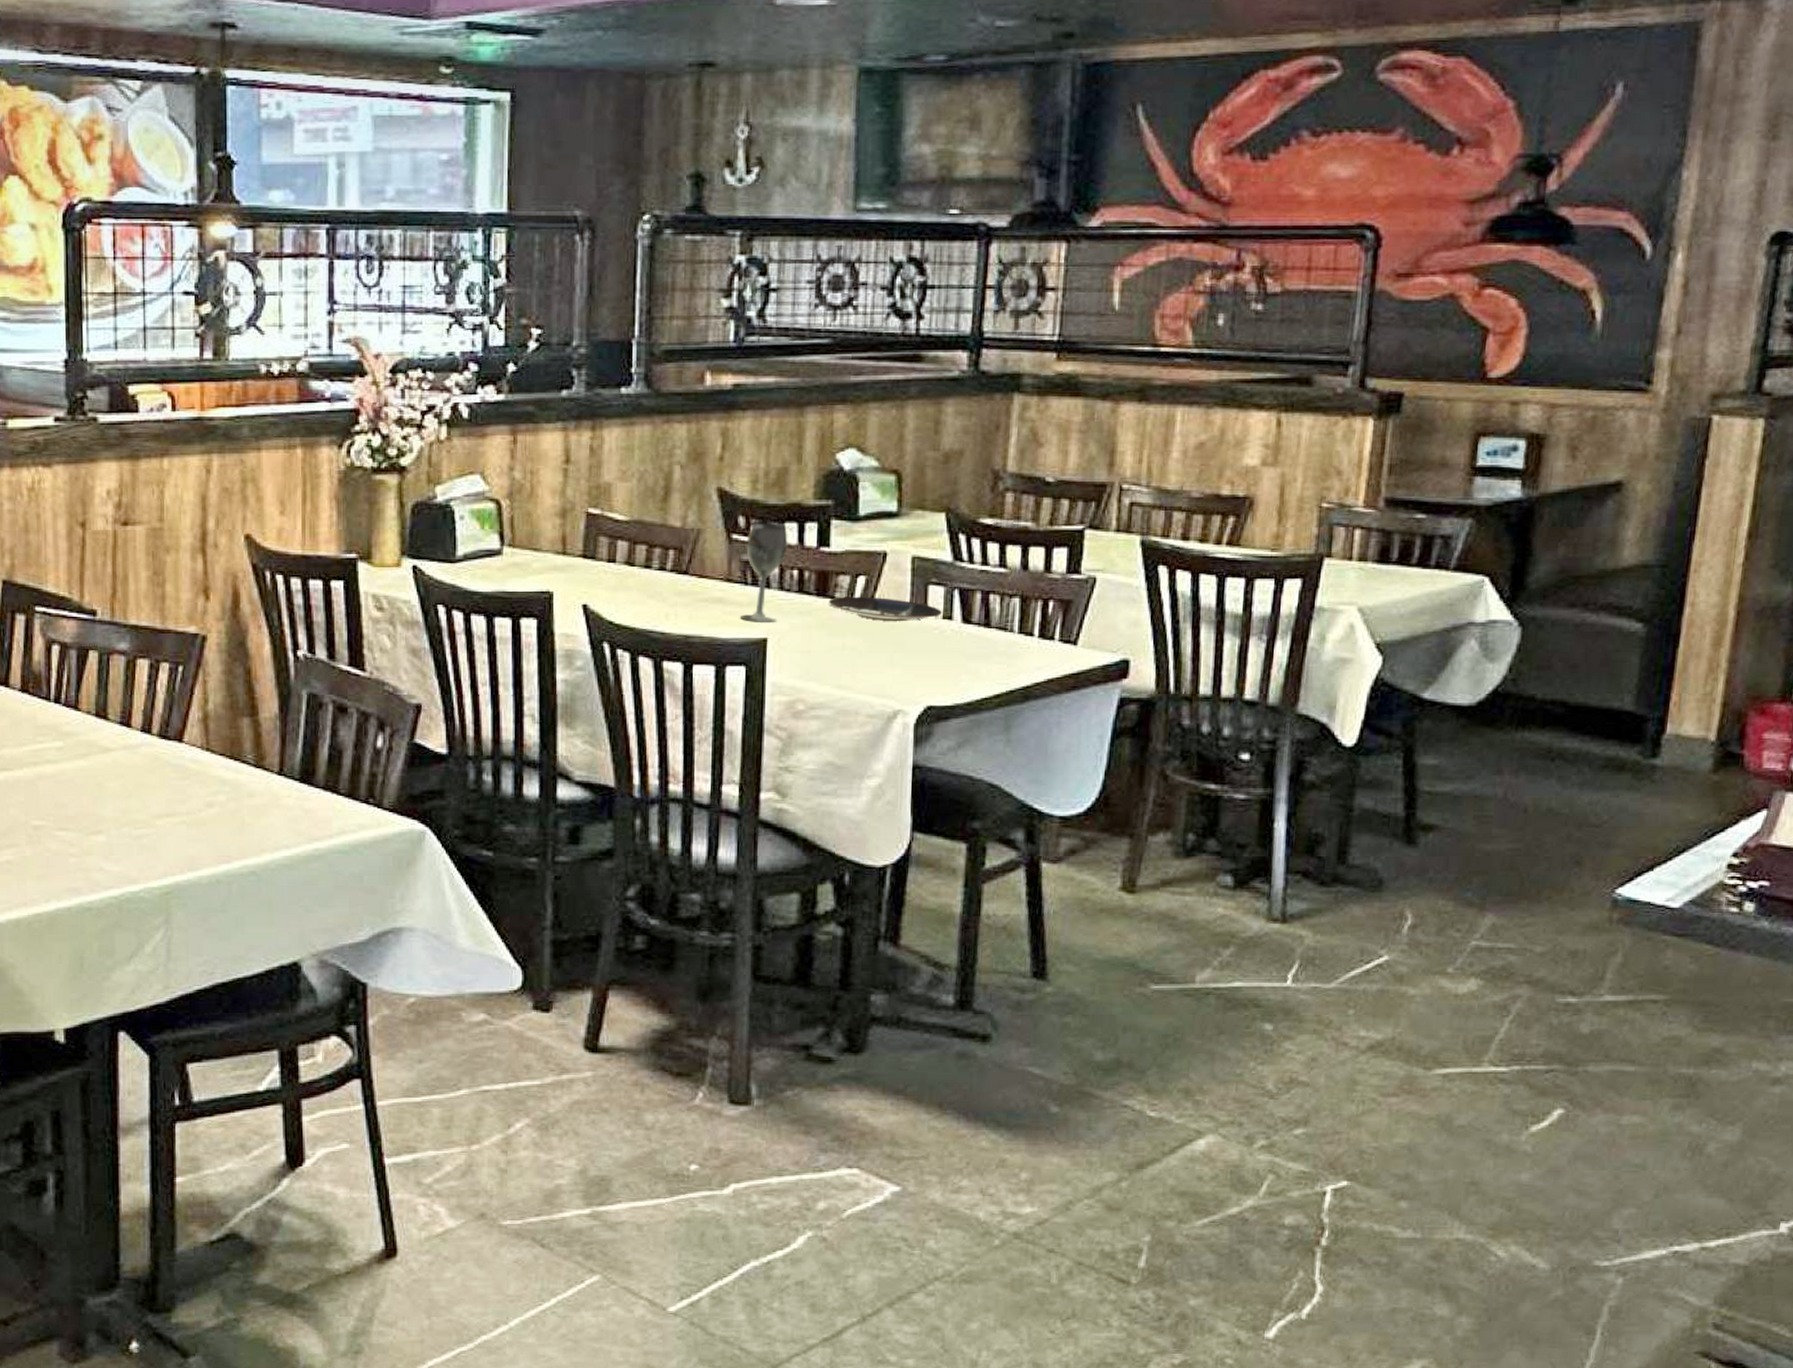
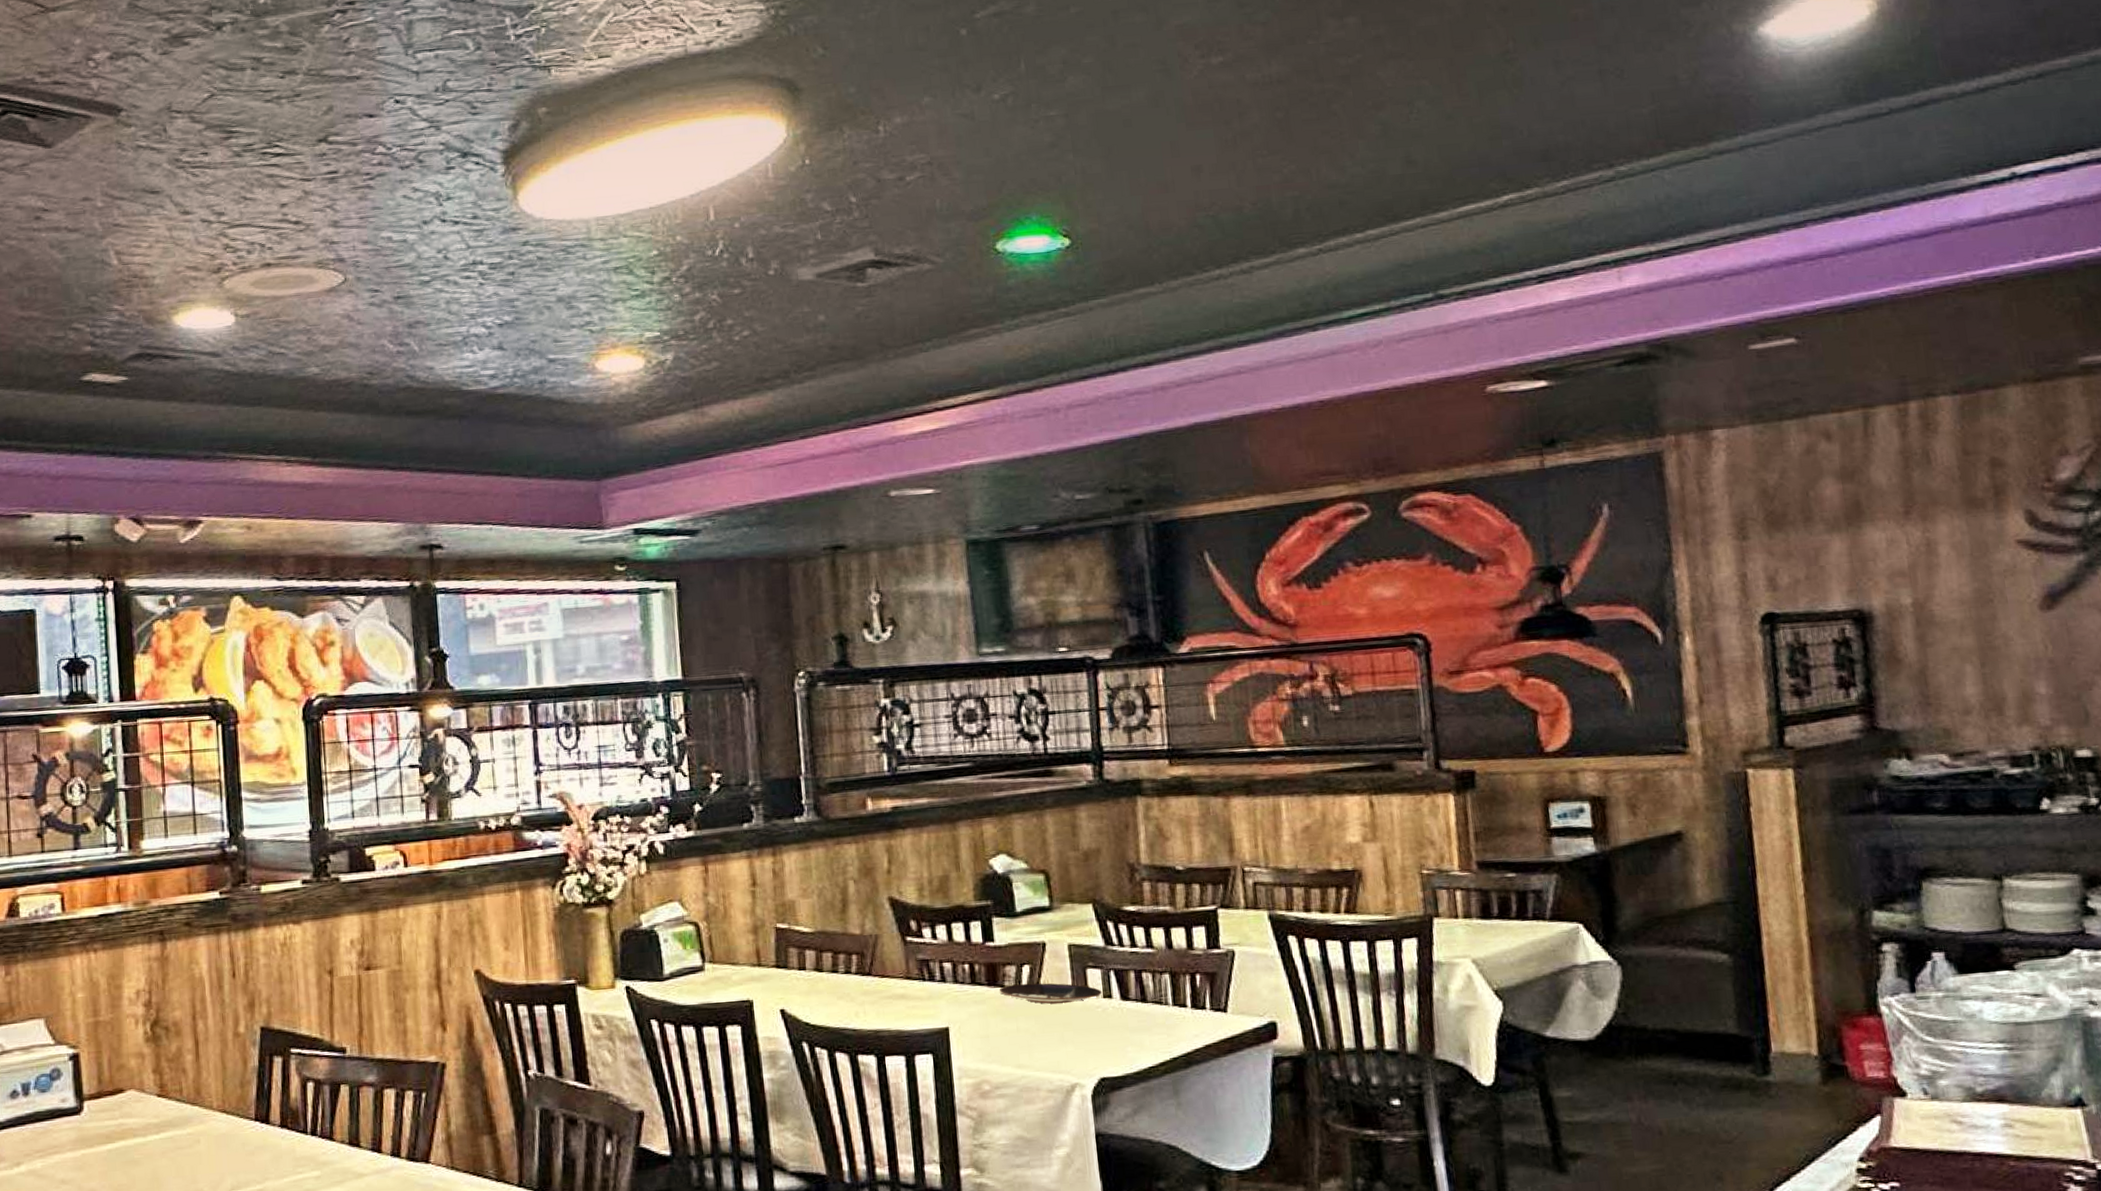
wine glass: present [741,521,788,624] -> none [920,923,957,1014]

